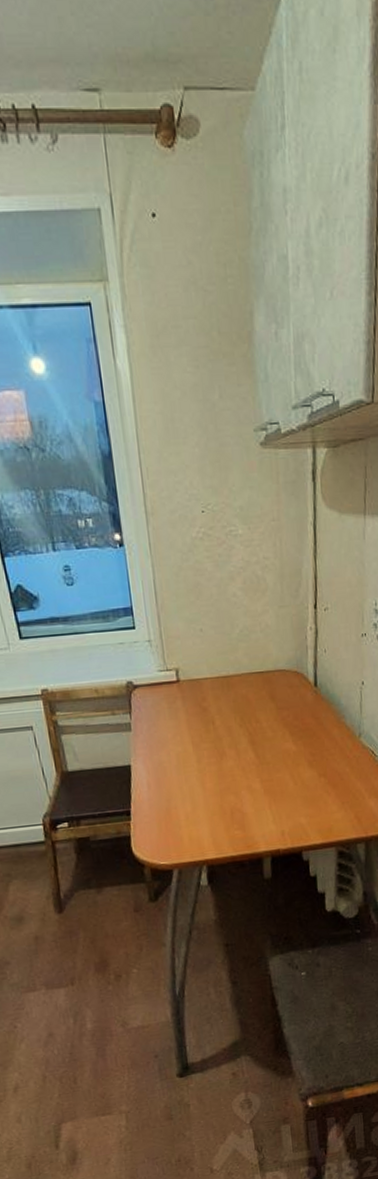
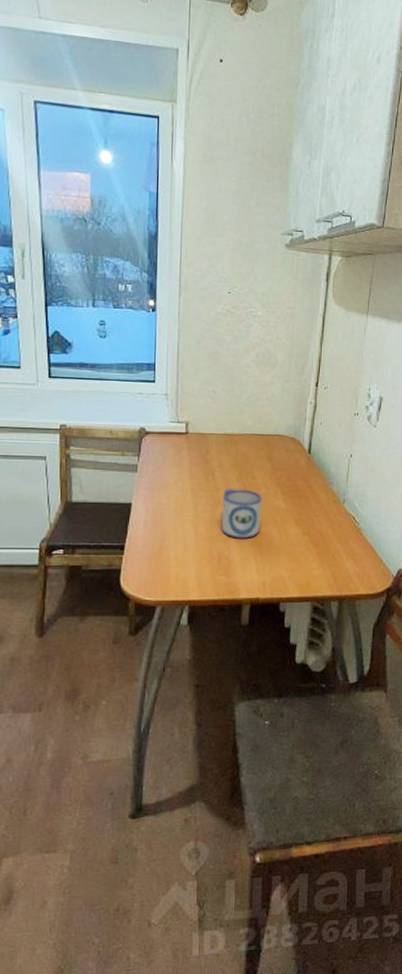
mug: none [227,735,272,790] -> present [222,488,263,539]

